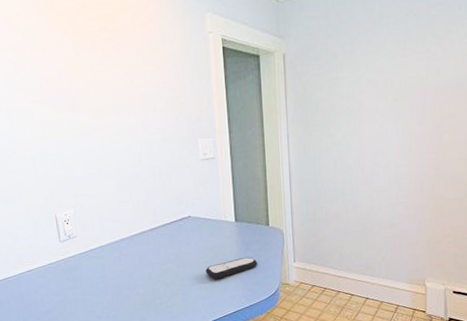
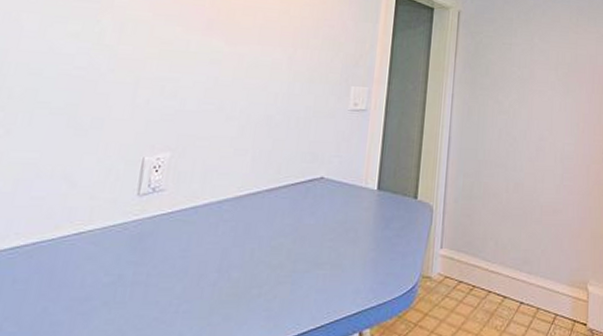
remote control: present [205,256,258,280] -> none [328,237,397,265]

